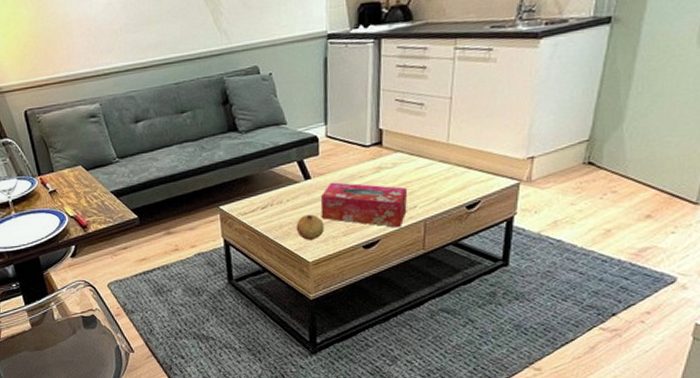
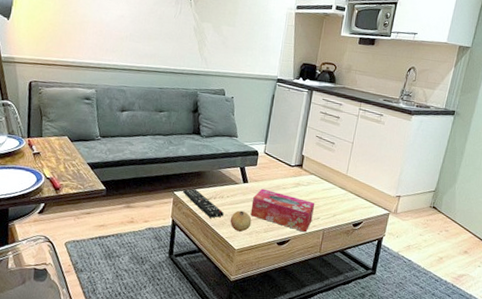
remote control: none [230,198,287,230] -> present [183,188,224,218]

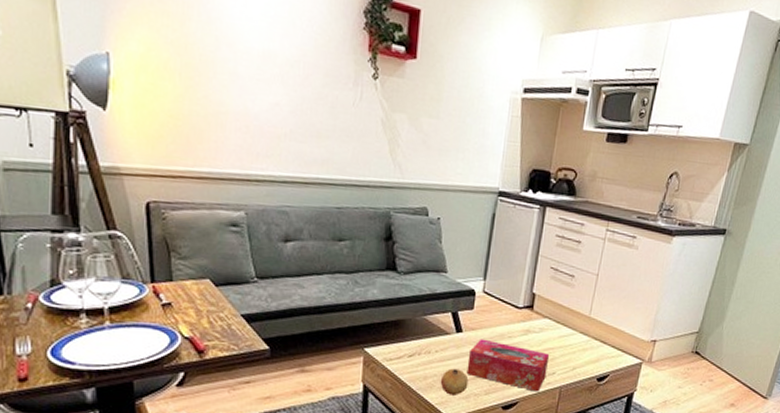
remote control: present [183,188,224,218] -> none [376,343,432,380]

